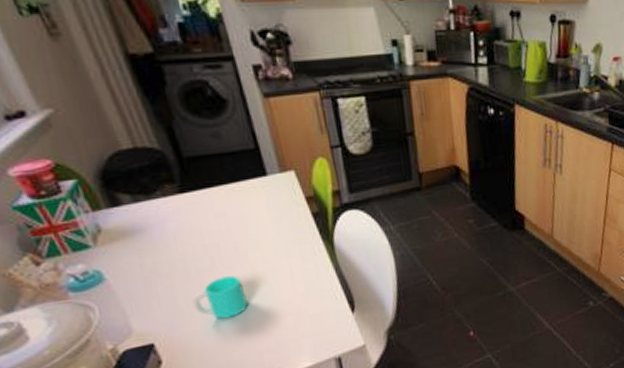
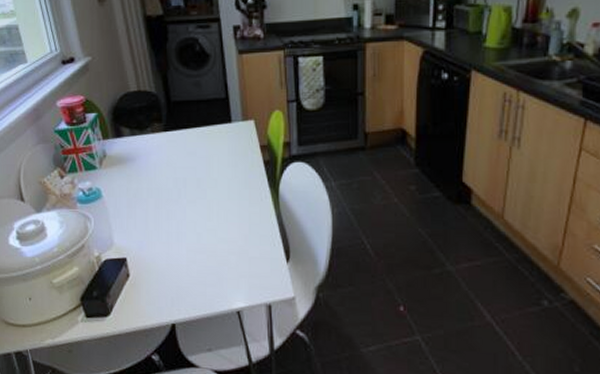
cup: present [192,275,249,319] -> none [160,209,202,247]

